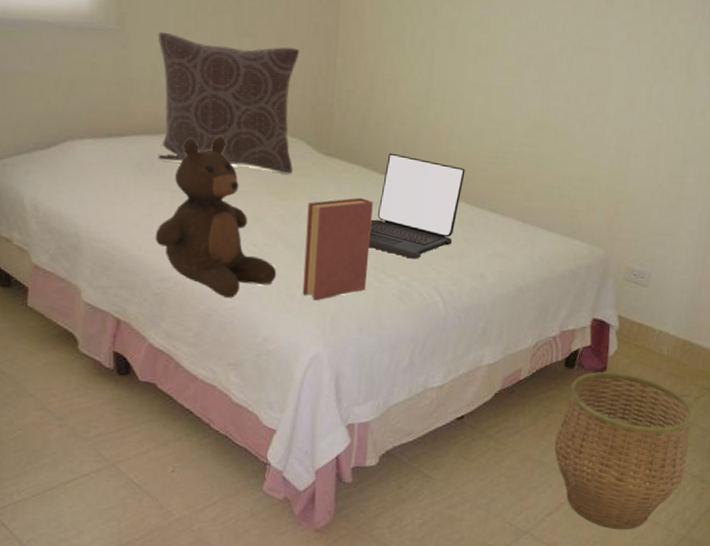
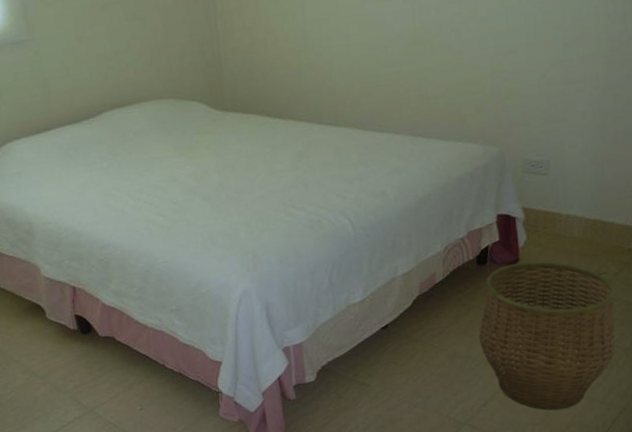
teddy bear: present [155,136,277,298] -> none [90,113,199,253]
pillow: present [158,31,300,174] -> none [62,20,196,145]
book: present [302,197,373,301] -> none [214,142,279,243]
laptop: present [369,153,465,259] -> none [272,96,352,190]

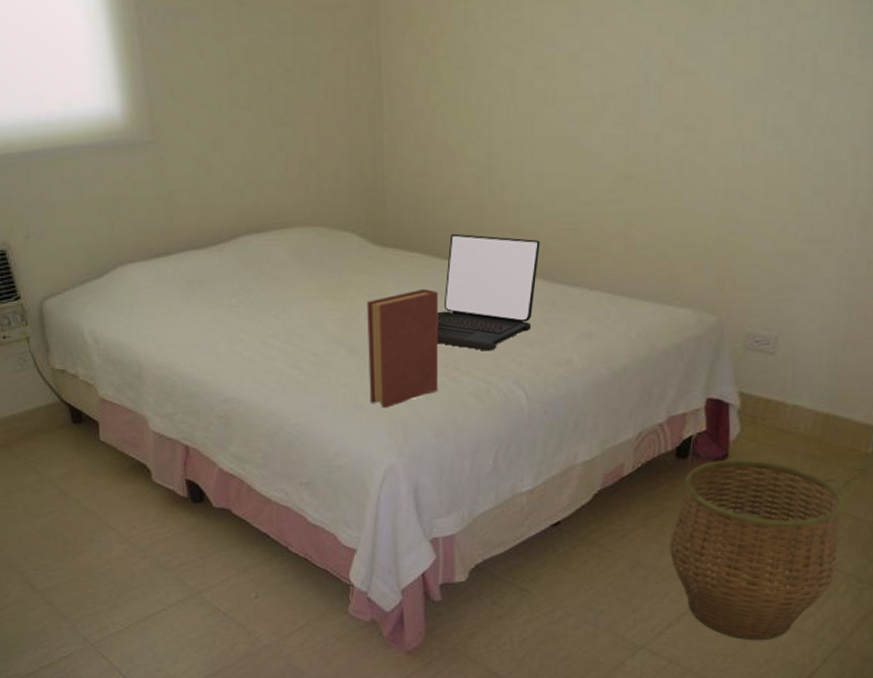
book: none [214,142,279,243] -> present [367,288,439,408]
laptop: none [272,96,352,190] -> present [437,233,540,351]

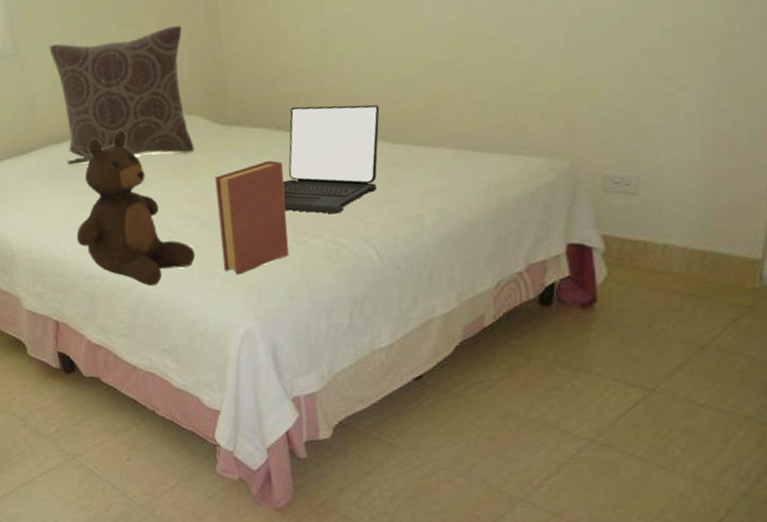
pillow: none [193,130,347,275] -> present [49,25,194,166]
teddy bear: none [213,241,341,413] -> present [76,130,196,286]
basket: present [669,459,844,640] -> none [540,302,734,490]

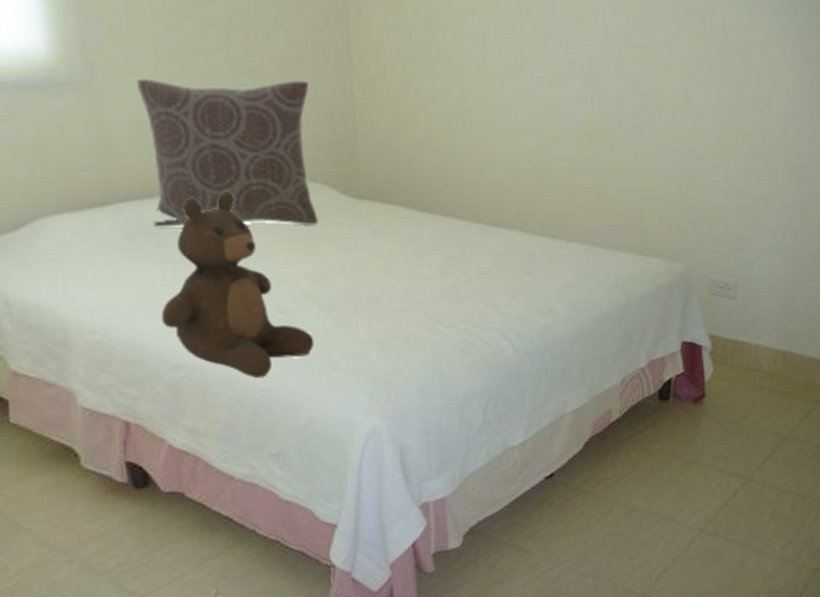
book: present [215,160,289,275] -> none [341,241,421,367]
laptop: present [282,104,380,214] -> none [417,186,518,303]

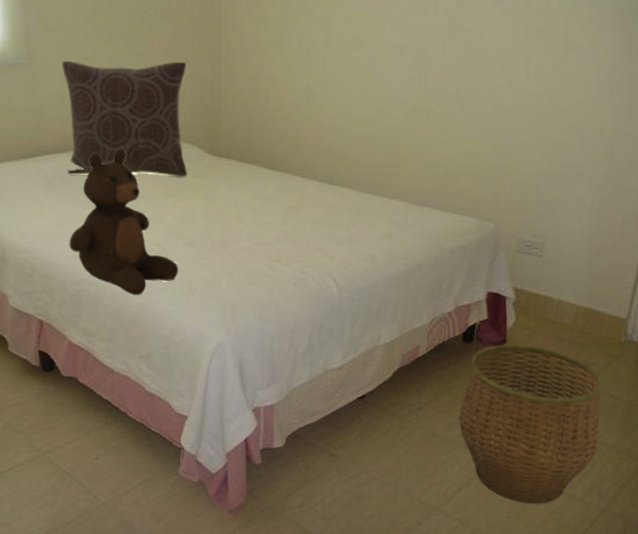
basket: none [659,397,807,574] -> present [458,344,603,503]

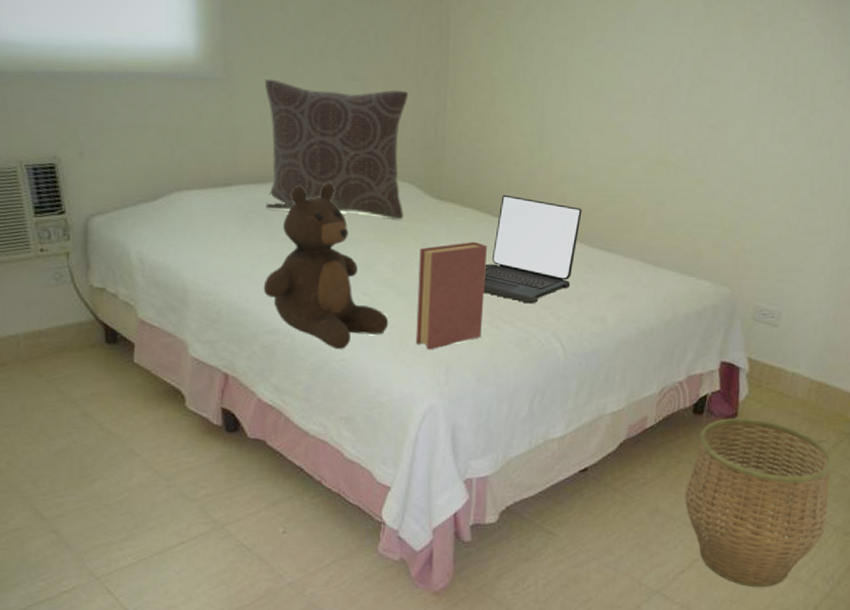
book: none [203,192,263,293] -> present [415,241,487,350]
laptop: none [262,148,349,247] -> present [483,194,582,304]

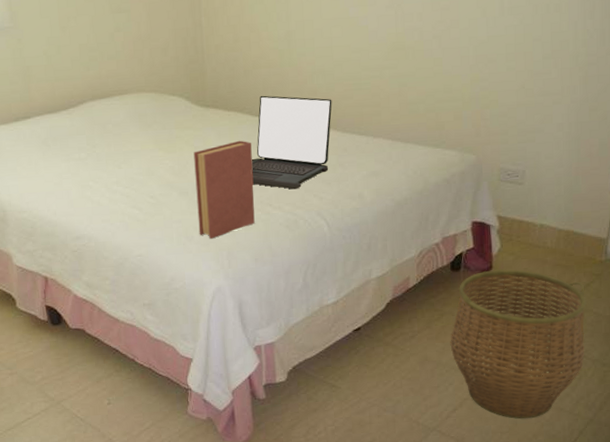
teddy bear: present [263,183,389,349] -> none [66,105,175,246]
pillow: present [264,78,409,219] -> none [45,15,176,134]

